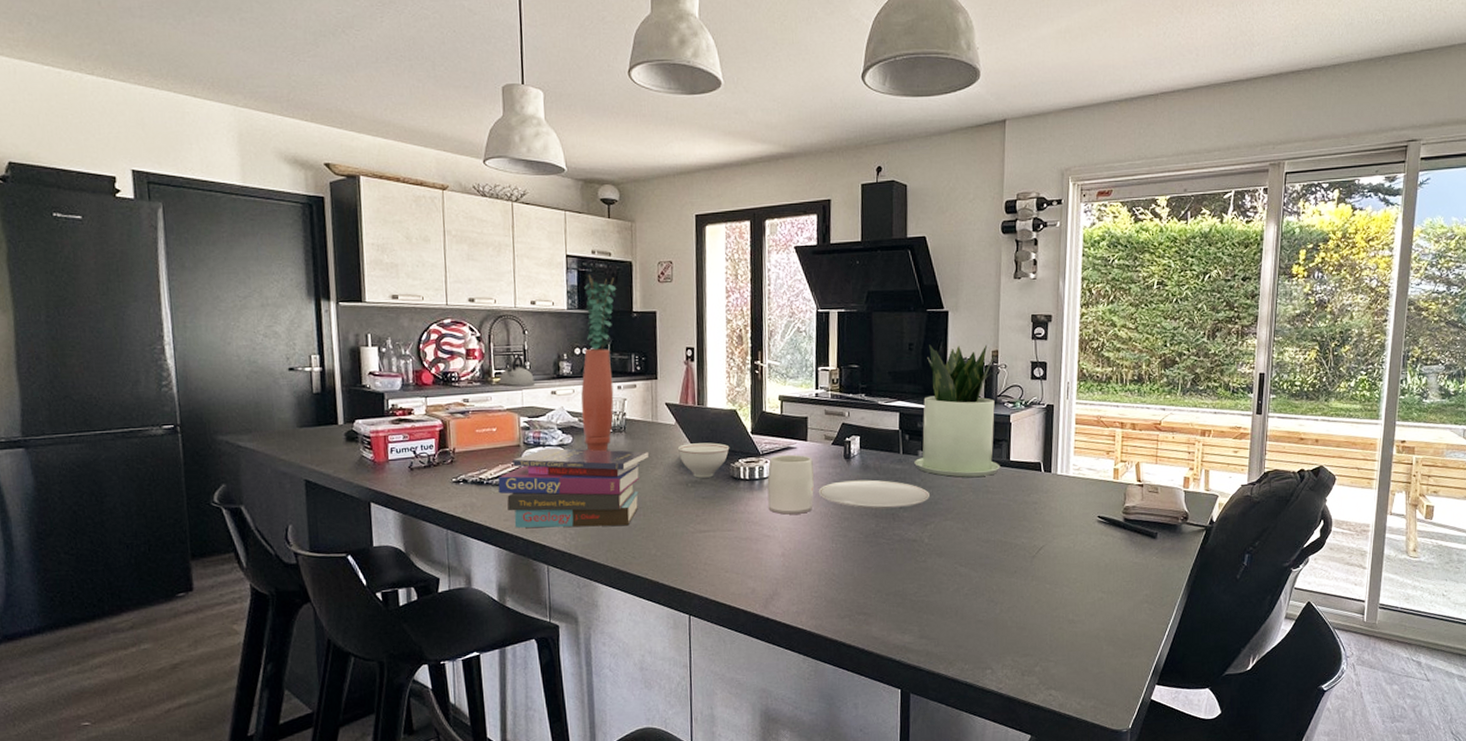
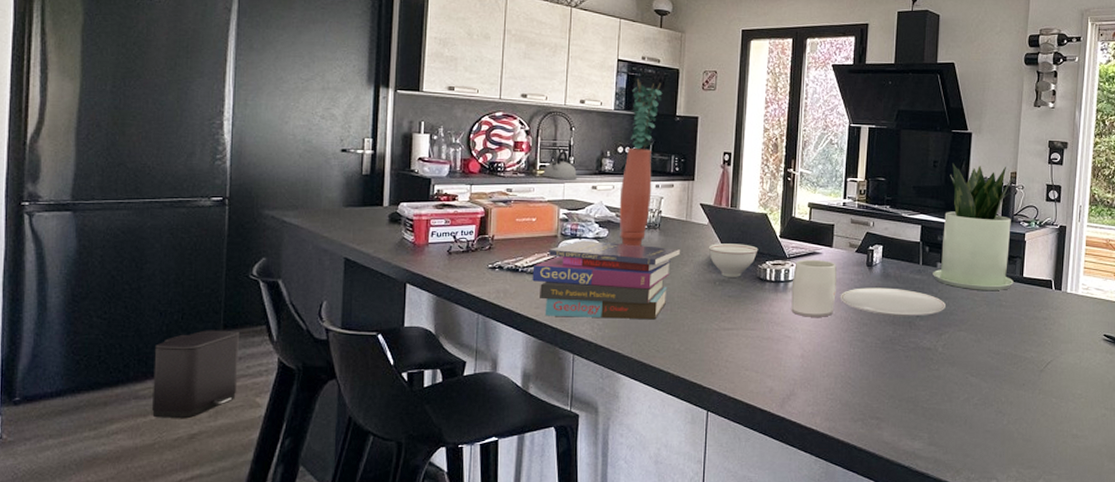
pedal bin: none [125,559,213,650] -> present [152,330,239,418]

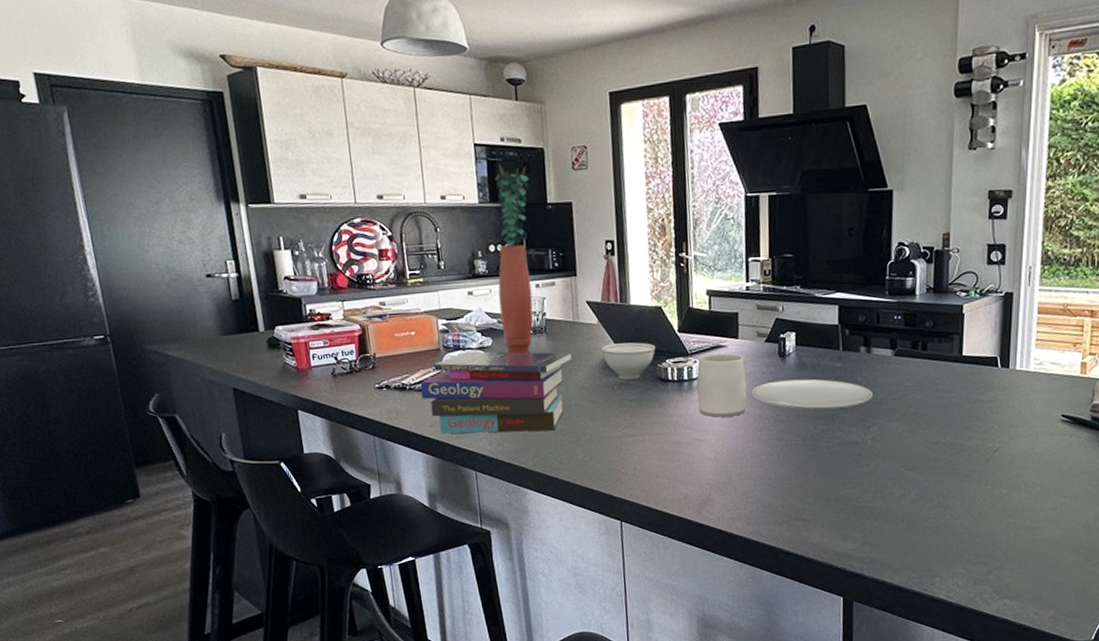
pedal bin: present [152,330,239,418] -> none [78,467,162,554]
kettle: present [541,151,577,180] -> none [413,255,451,289]
planter: present [933,163,1014,291] -> none [855,227,951,375]

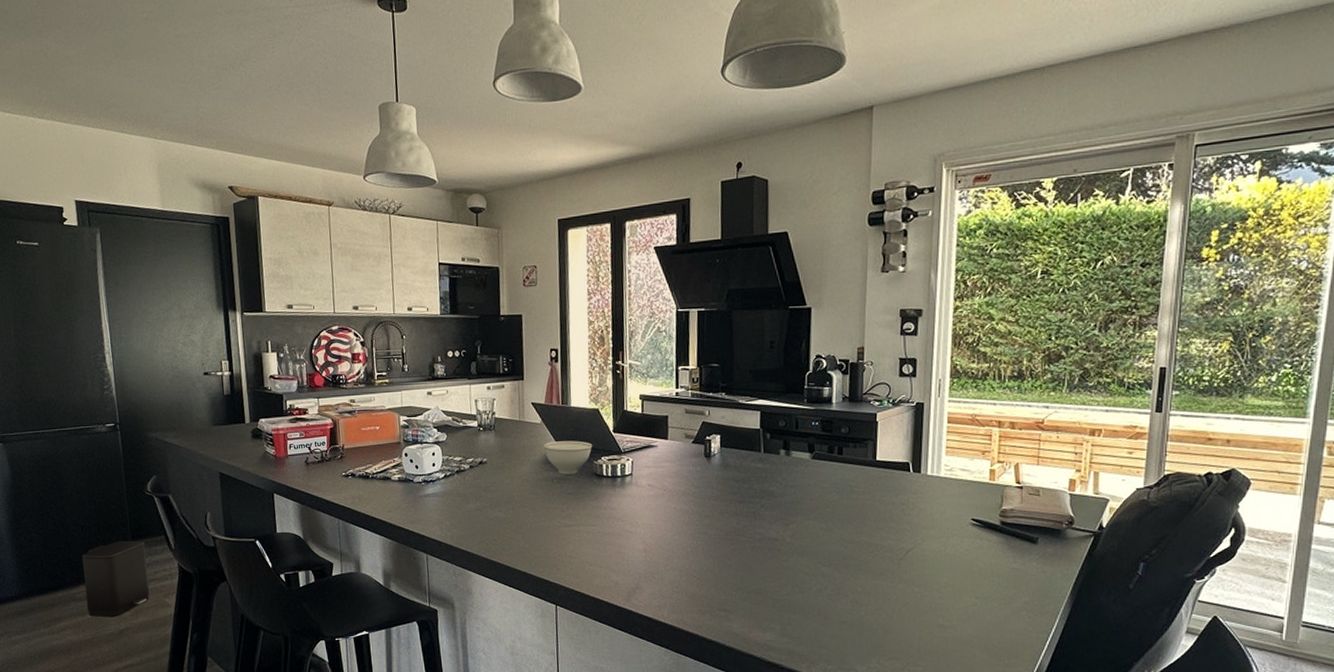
pedal bin: none [78,467,162,554] -> present [81,540,150,617]
books: present [420,351,572,434] -> none [381,445,516,519]
vase: present [495,164,533,354] -> none [454,281,485,449]
mug: present [696,353,748,417] -> none [629,452,676,511]
plate: present [751,379,873,411] -> none [679,478,791,508]

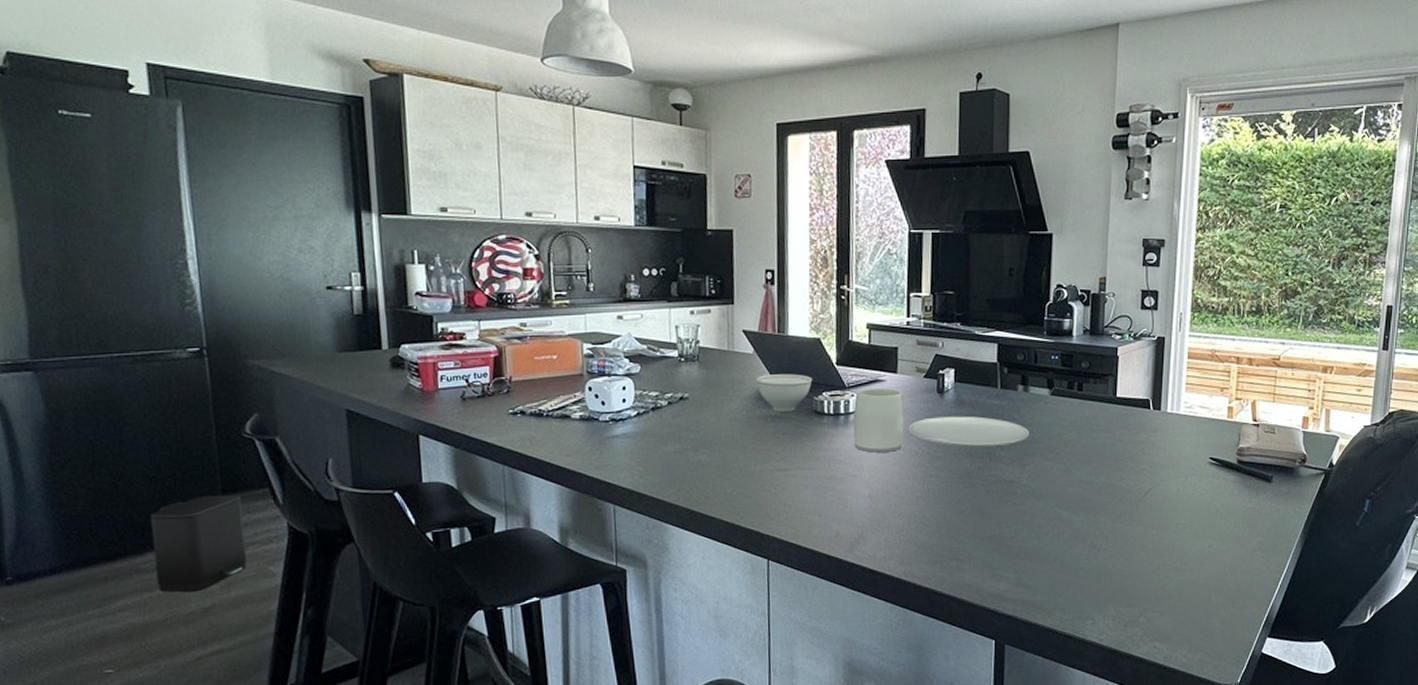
mug: none [629,452,676,511] -> present [853,387,905,453]
plate: none [679,478,791,508] -> present [908,416,1029,448]

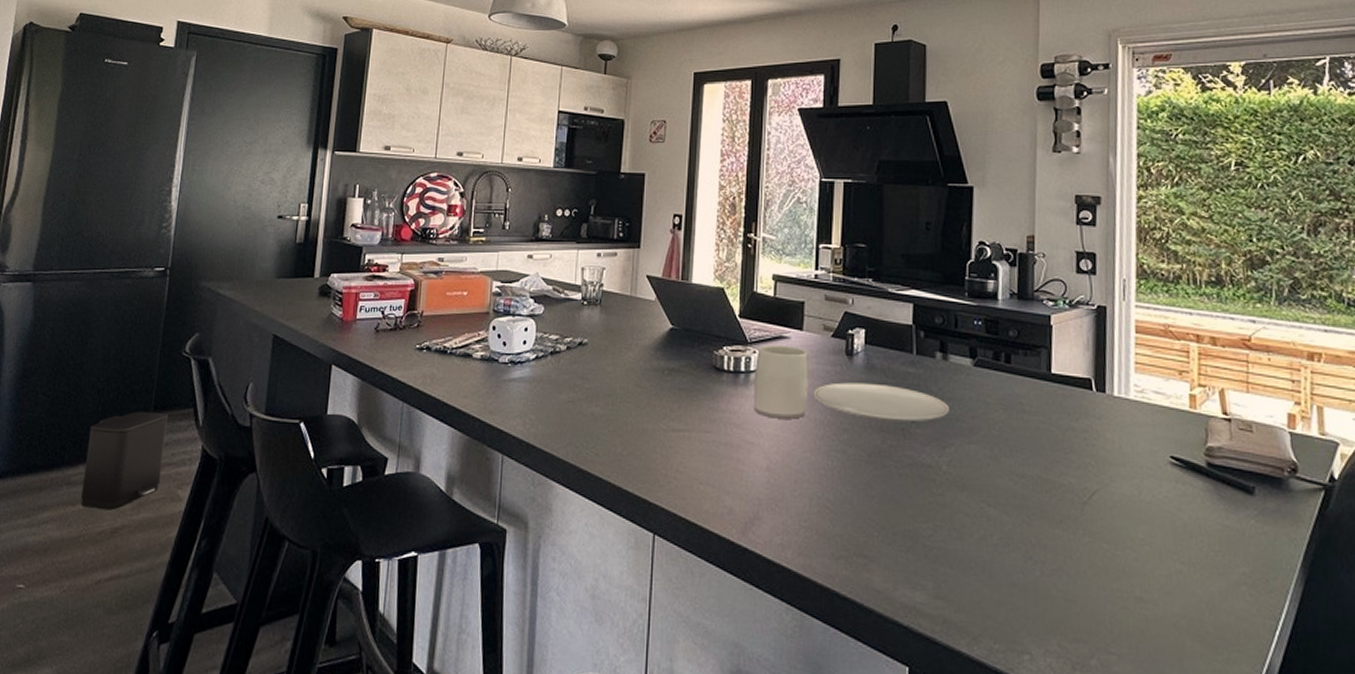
bowl: present [755,374,813,412] -> none [655,324,714,366]

